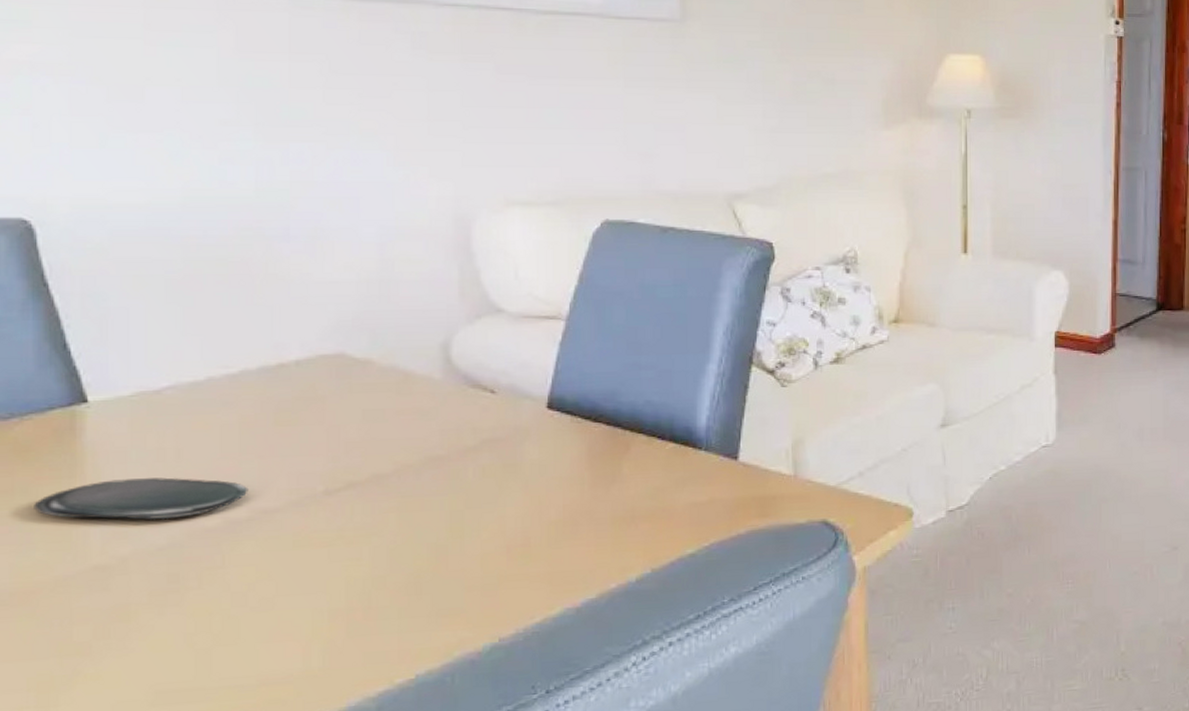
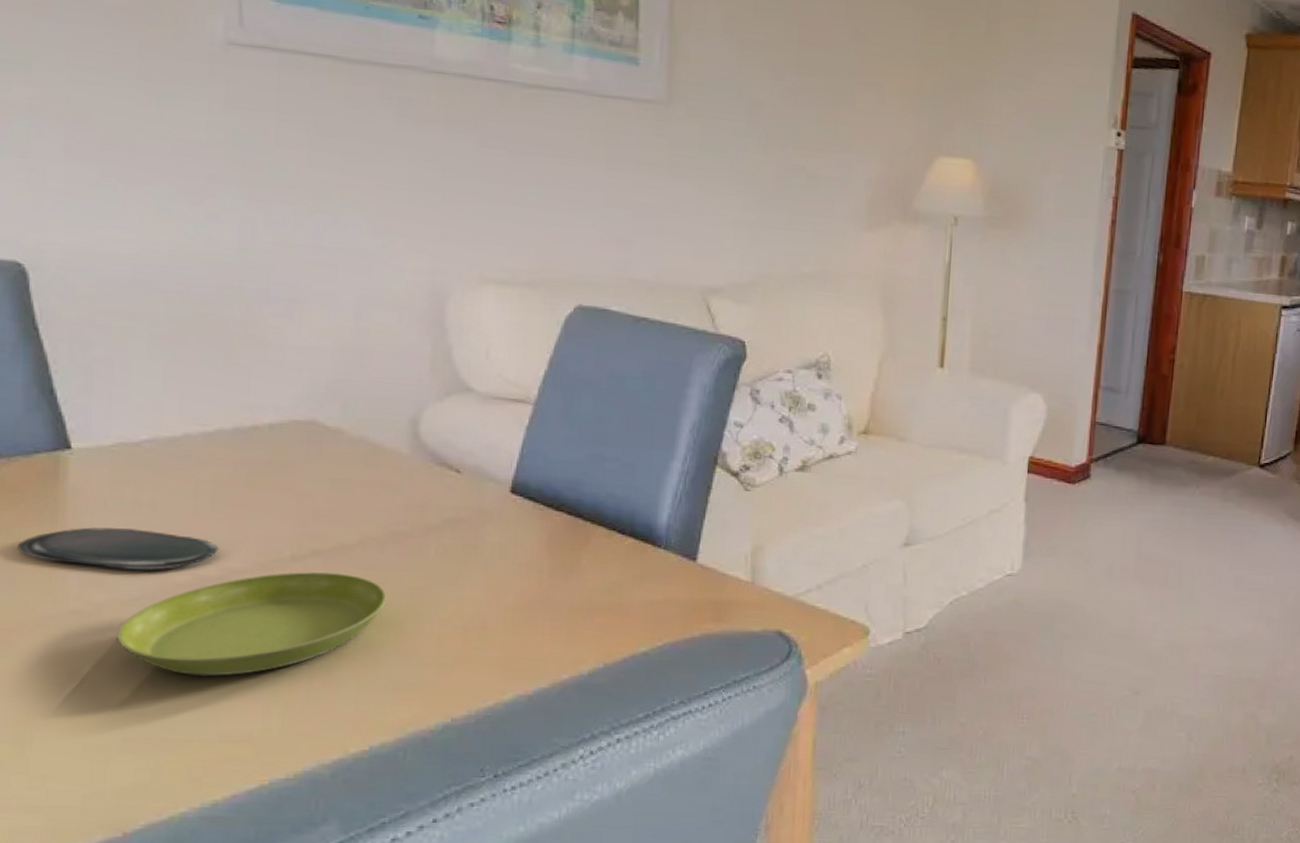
saucer: none [144,503,426,621] -> present [117,572,387,676]

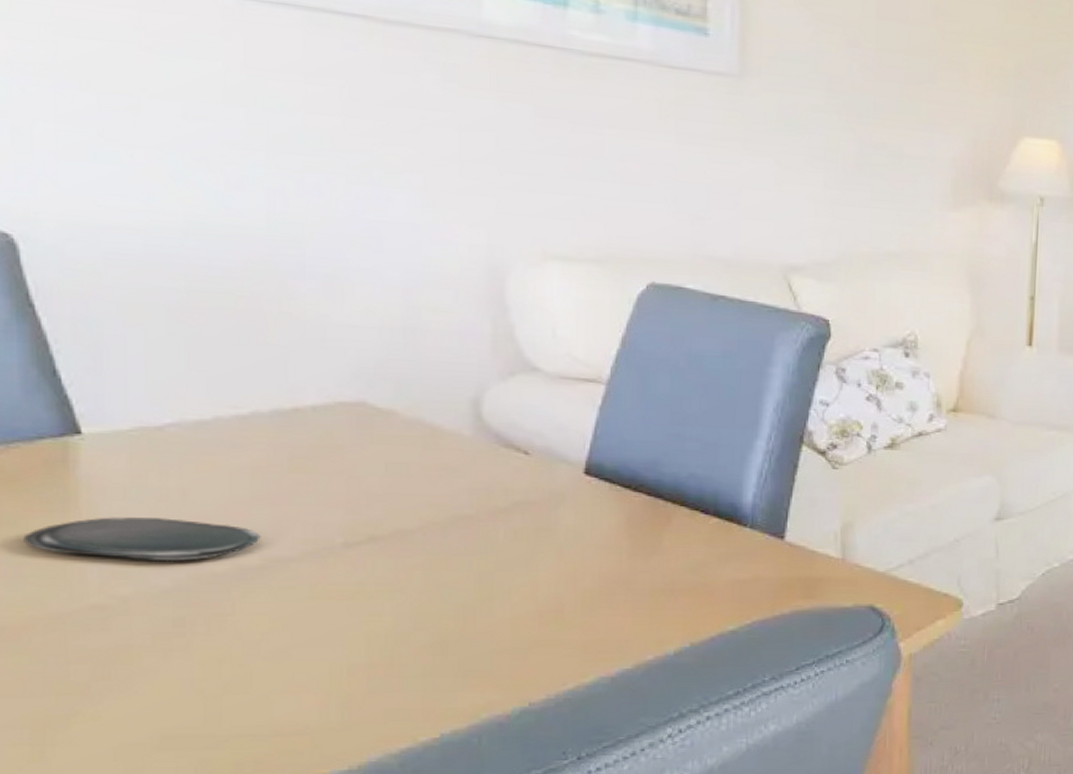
saucer: present [117,572,387,676] -> none [147,559,453,669]

